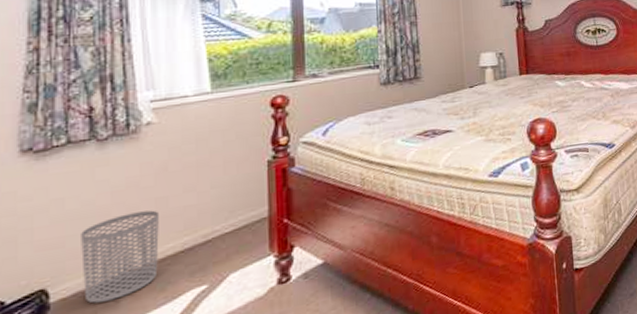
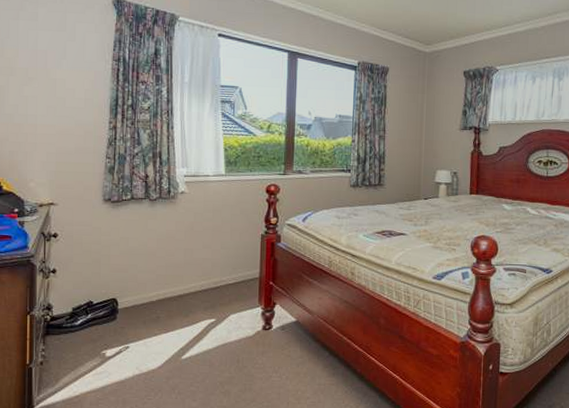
waste bin: present [81,210,159,304] -> none [137,256,186,316]

